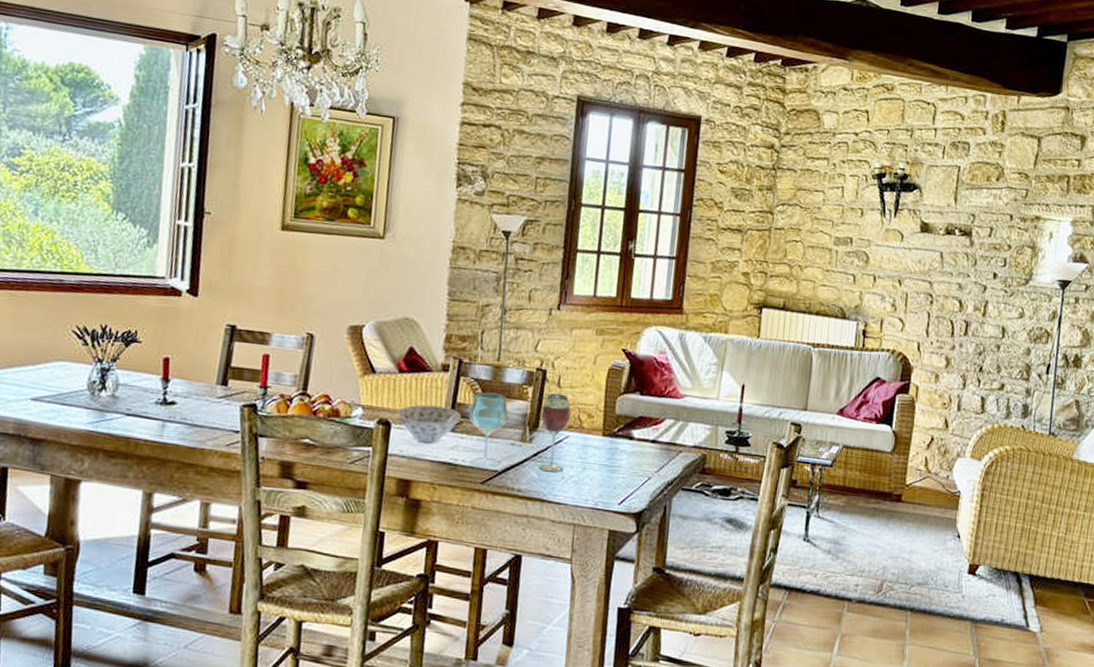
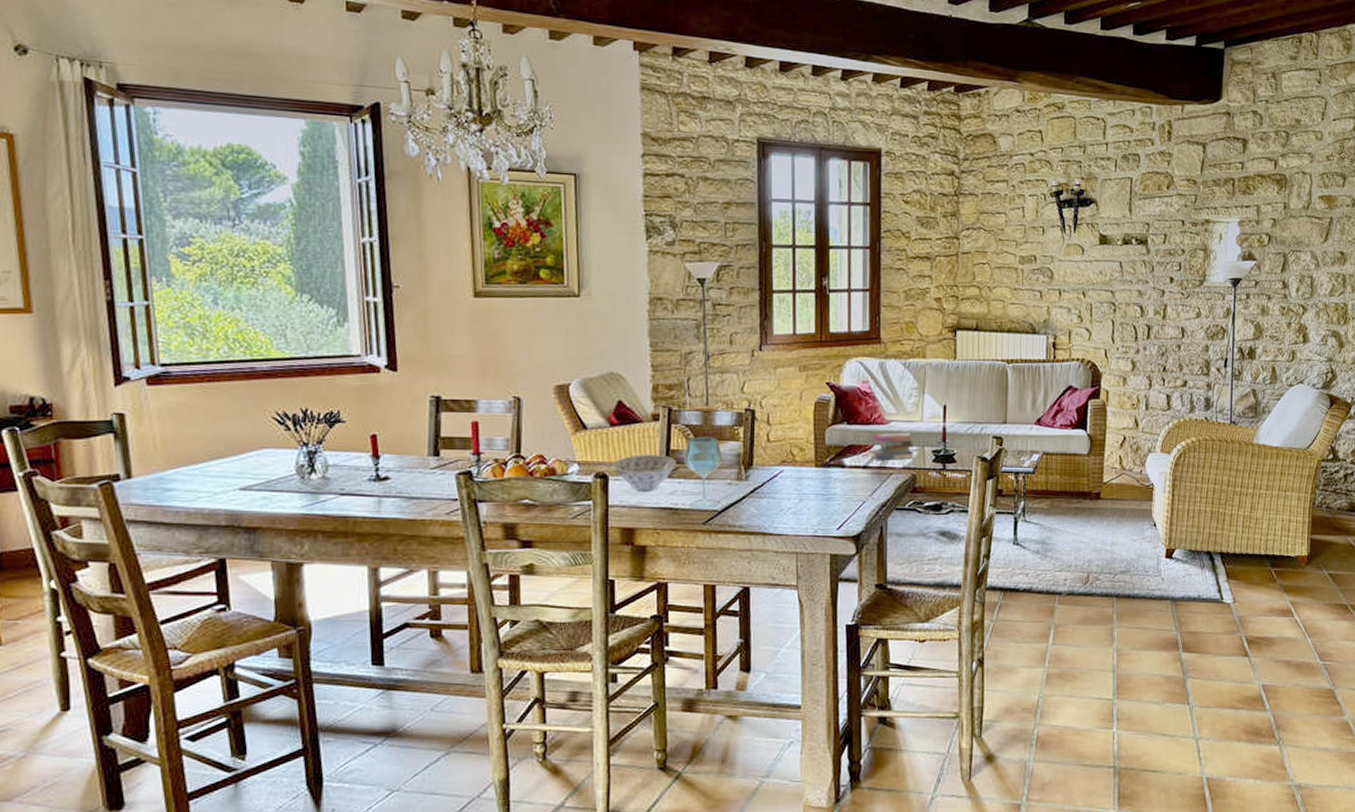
wineglass: present [538,393,571,472] -> none [754,431,782,506]
books: none [657,406,707,438] -> present [867,432,913,460]

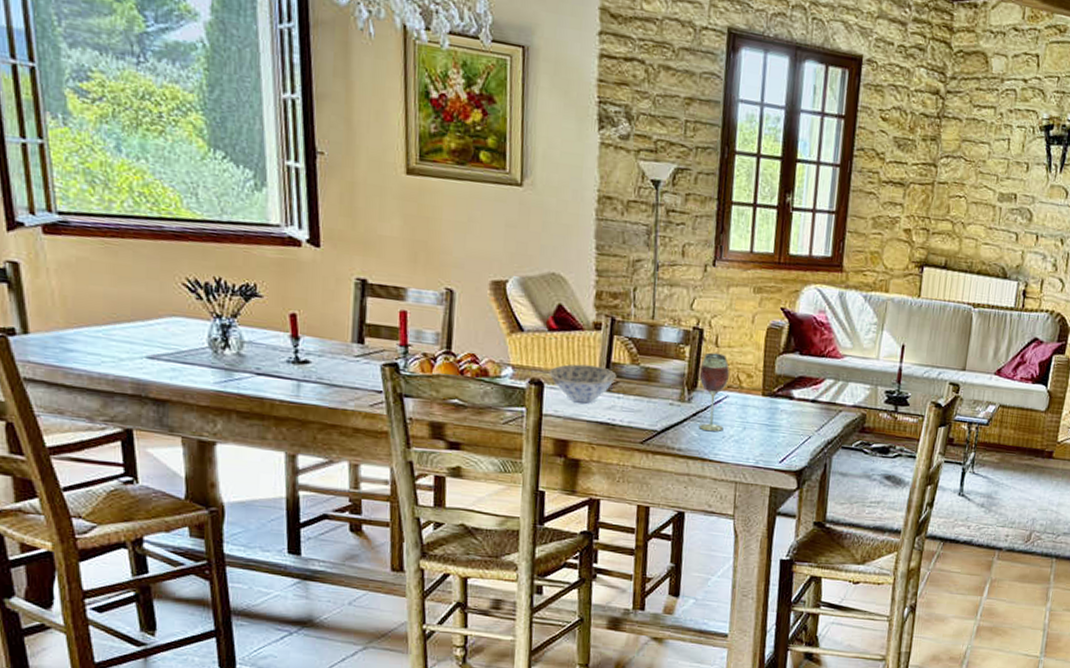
wine glass: present [683,437,723,509] -> none [624,351,666,428]
wineglass: none [754,431,782,506] -> present [698,352,729,432]
books: present [867,432,913,460] -> none [817,366,867,398]

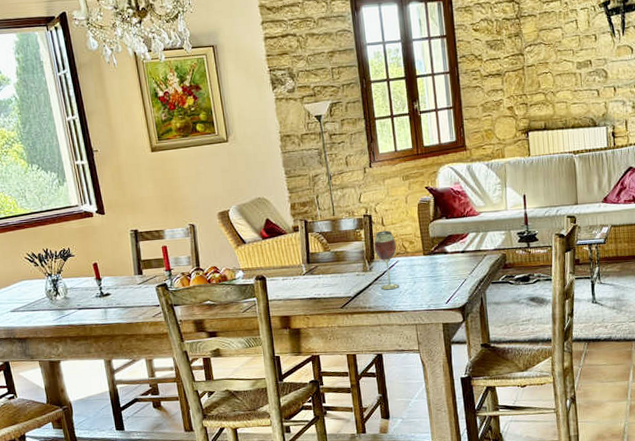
bowl: present [549,364,617,405] -> none [268,257,316,288]

